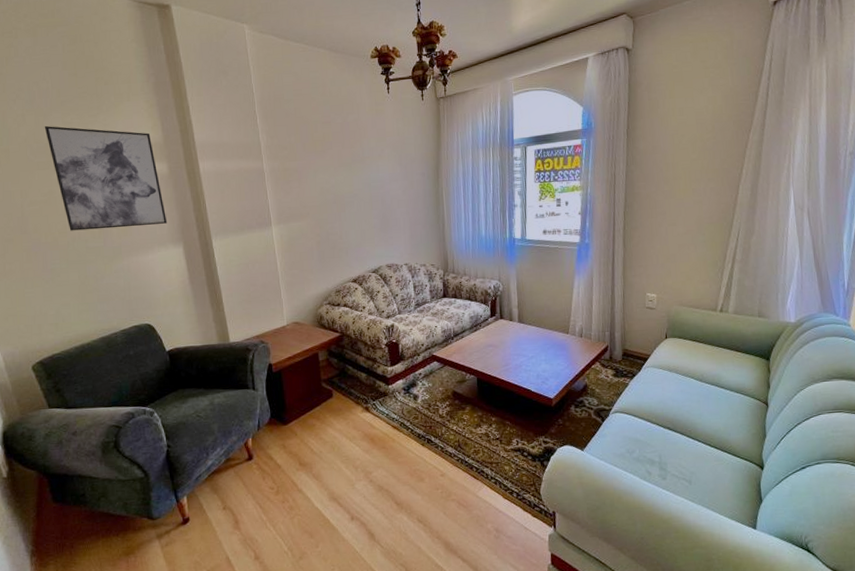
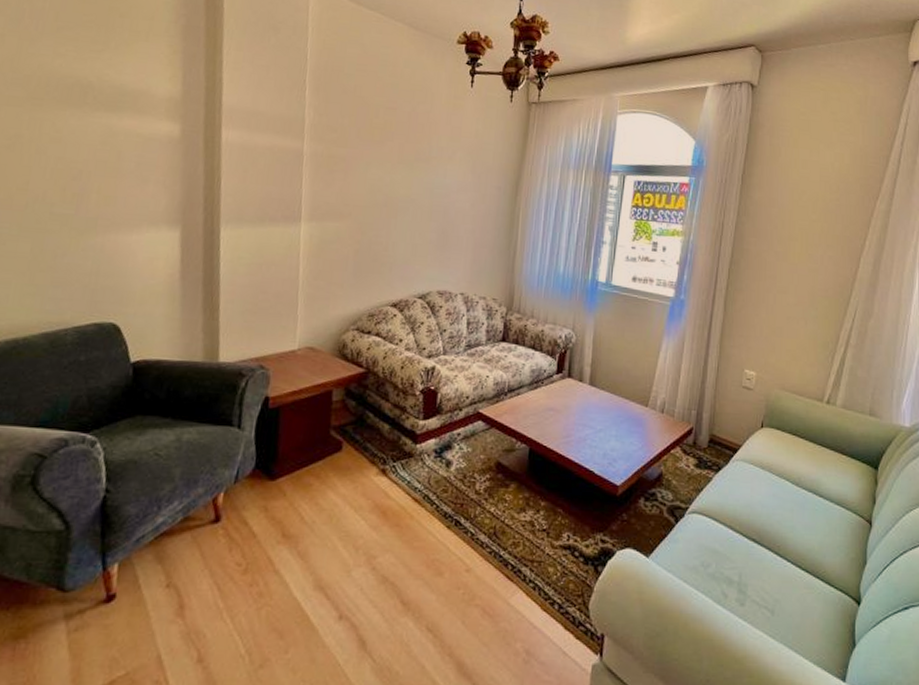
wall art: present [44,125,168,231] -> none [27,52,167,199]

